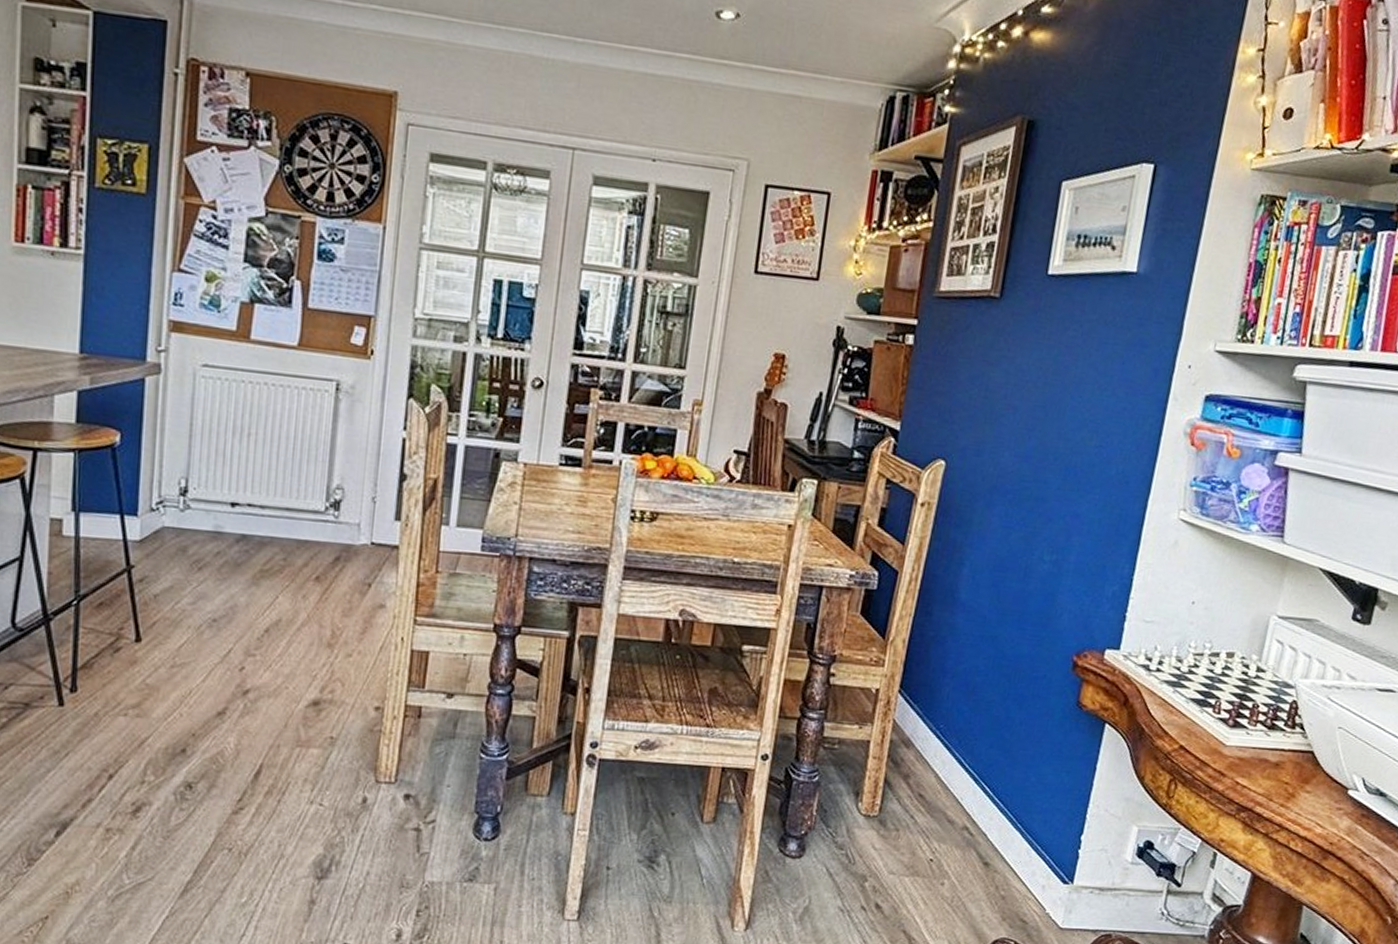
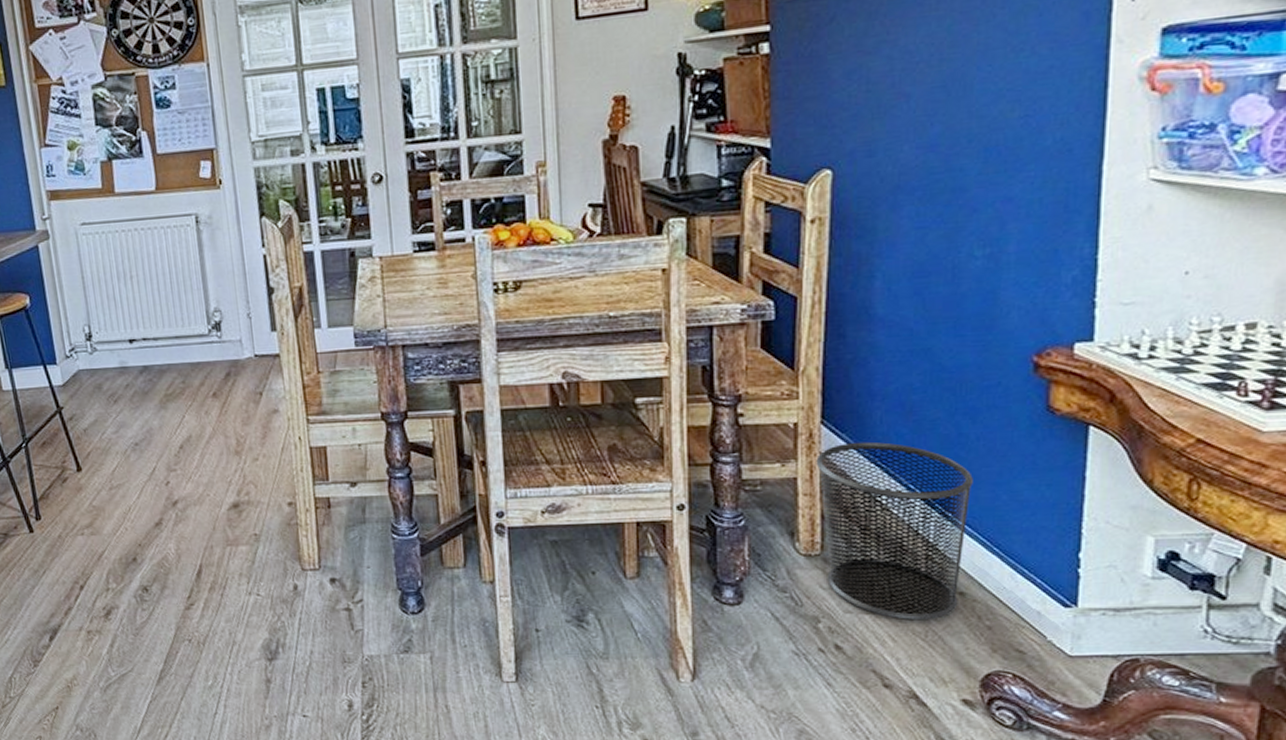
waste bin: none [879,713,1012,887] -> present [816,441,973,621]

